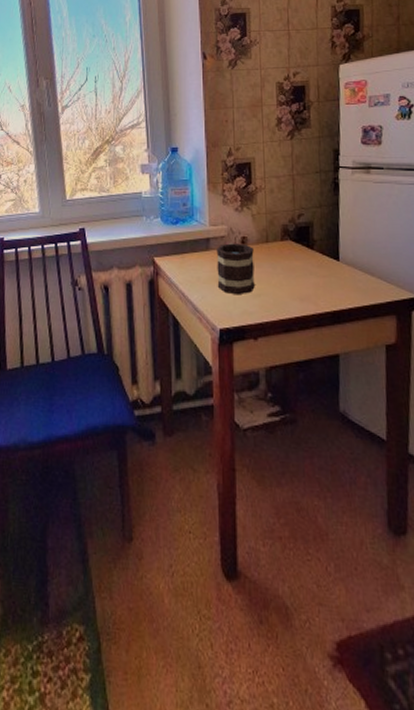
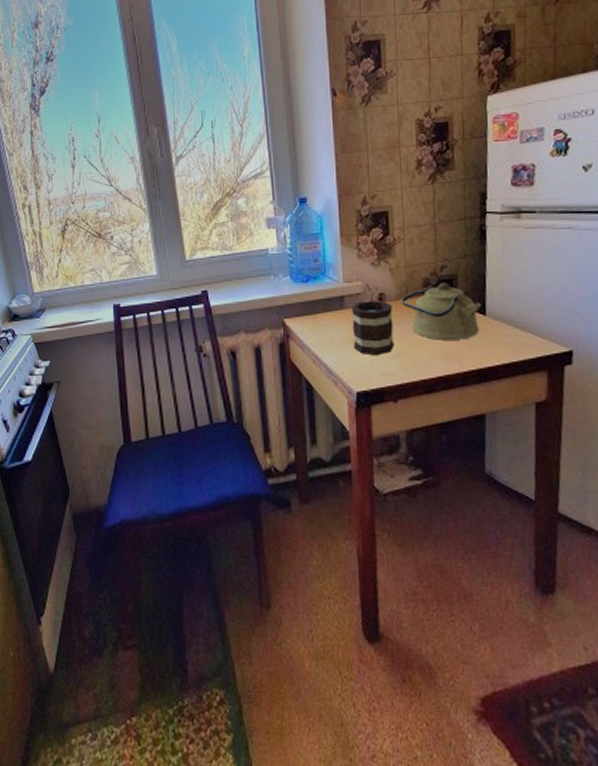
kettle: none [262,229,335,283] -> present [401,282,481,340]

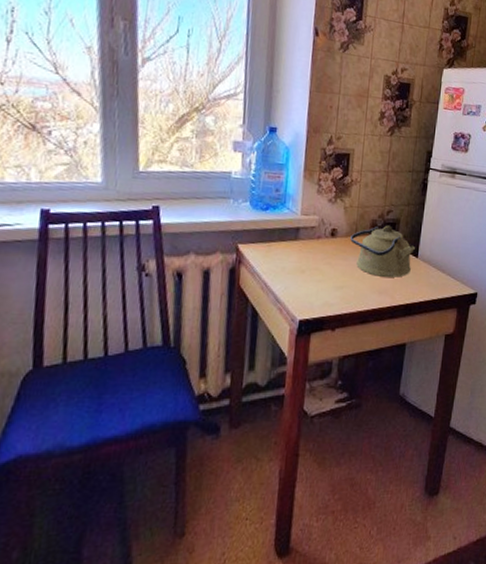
mug: present [351,299,394,356] -> none [301,233,342,287]

